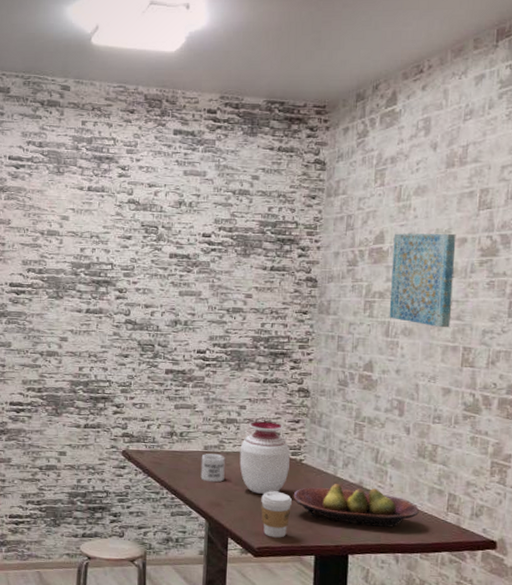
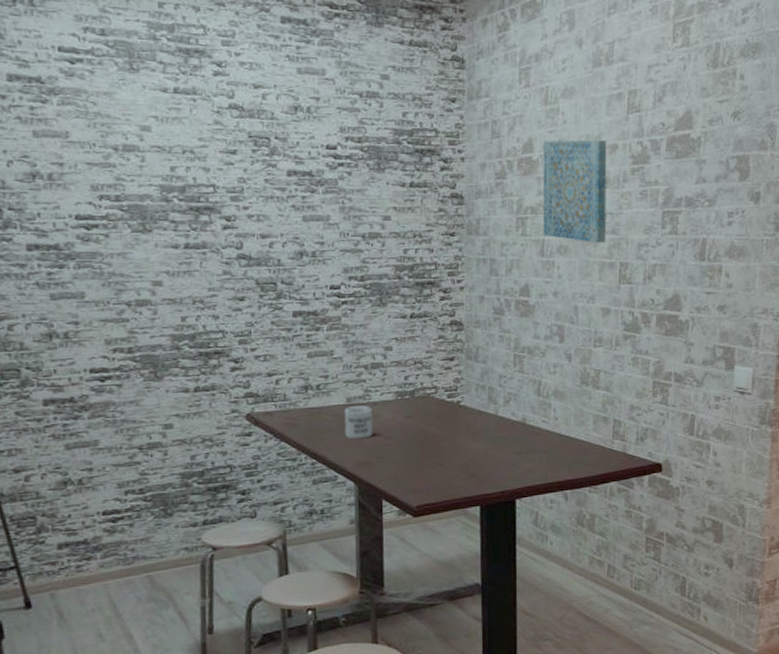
vase: present [239,421,290,494] -> none [389,362,446,446]
coffee cup: present [261,491,293,538] -> none [417,440,452,493]
fruit bowl: present [293,483,419,527] -> none [452,422,585,466]

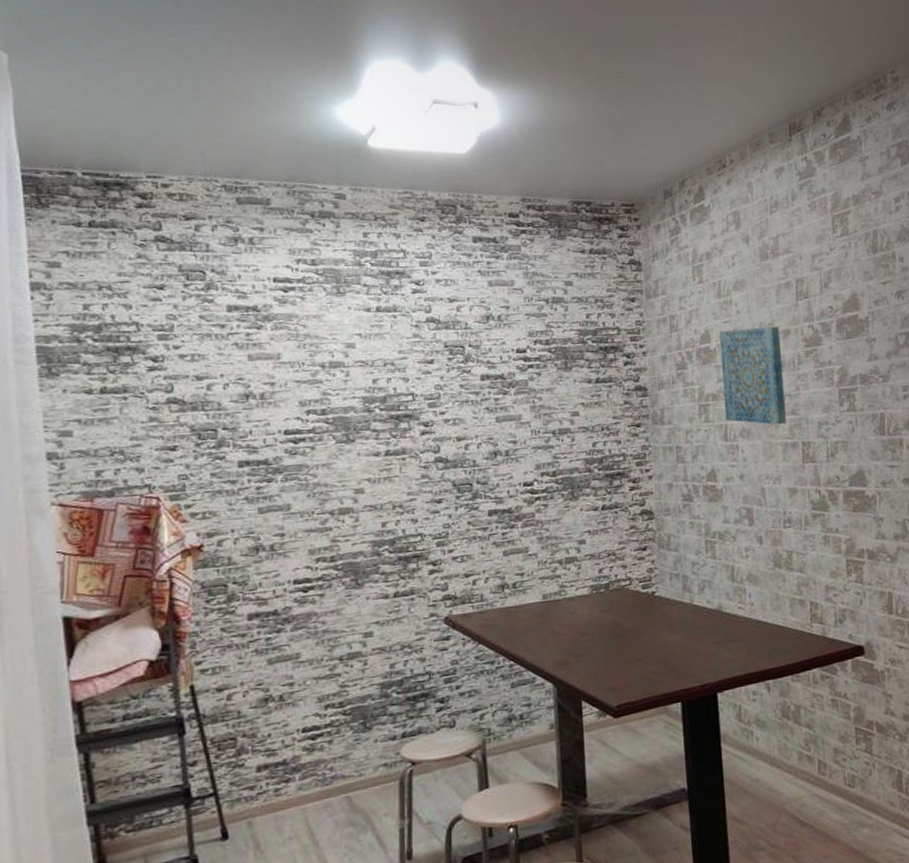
mug: present [344,405,373,439] -> none [540,601,570,638]

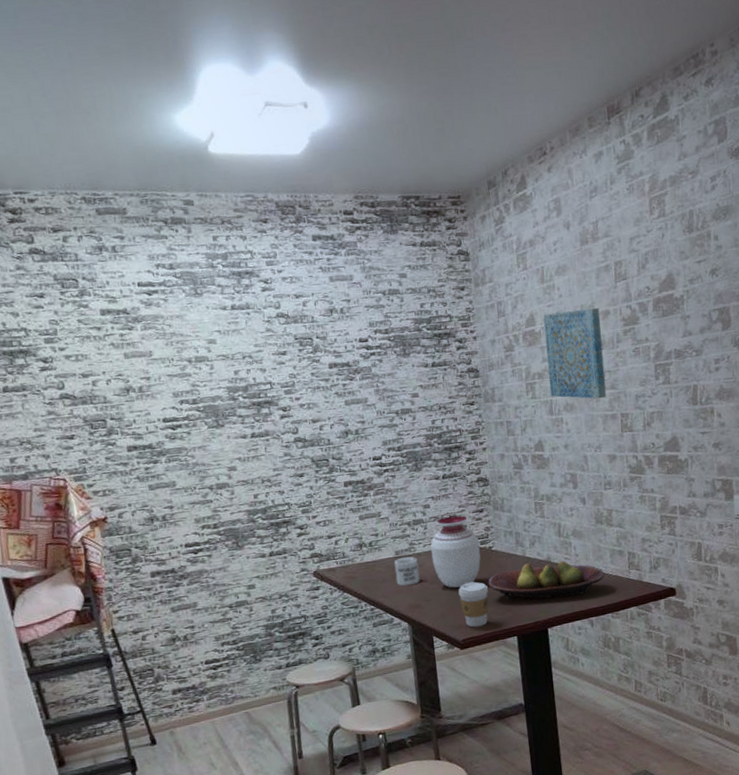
mug: none [540,601,570,638] -> present [394,556,420,586]
vase: none [584,553,642,641] -> present [430,515,481,588]
coffee cup: none [614,633,650,691] -> present [458,581,489,628]
fruit bowl: none [649,611,784,659] -> present [488,561,605,601]

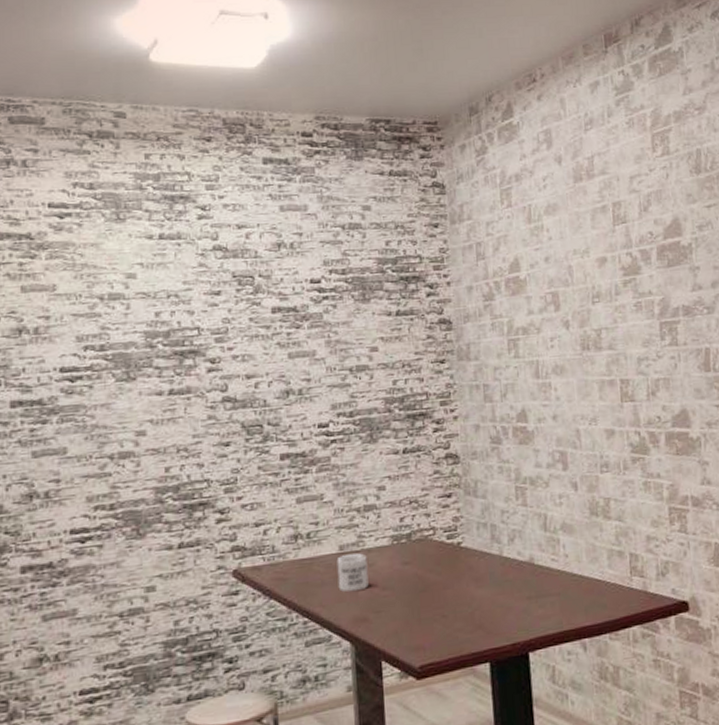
vase: present [430,515,481,588] -> none [384,500,447,596]
coffee cup: present [458,581,489,628] -> none [417,587,456,650]
fruit bowl: present [488,561,605,601] -> none [455,563,601,615]
wall art: present [543,307,606,399] -> none [529,253,603,361]

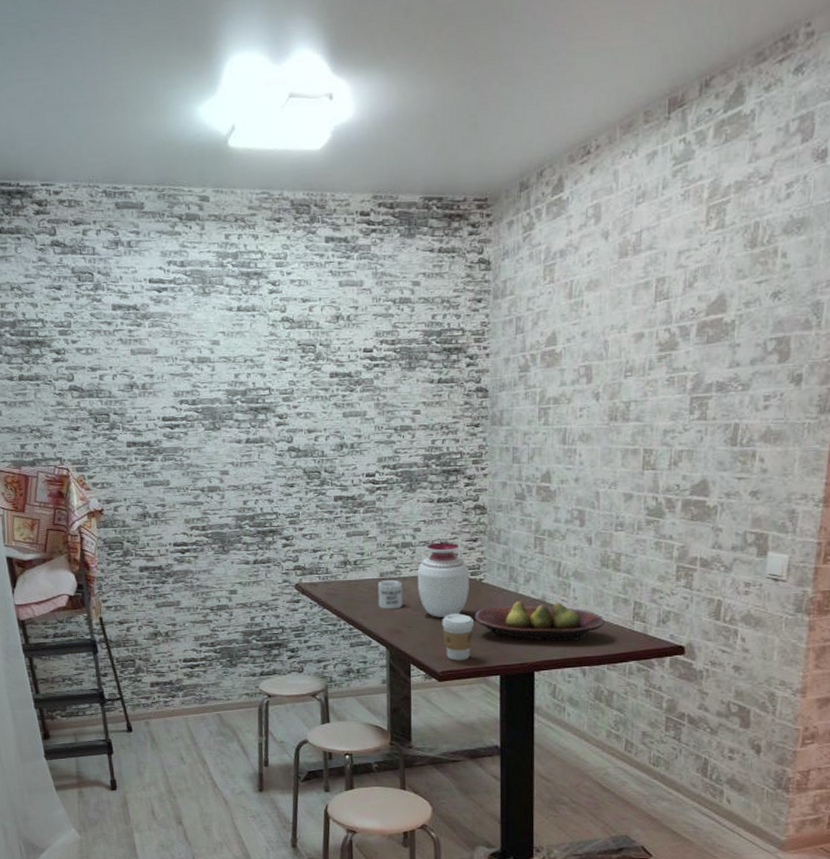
vase: none [384,500,447,596] -> present [417,542,469,617]
coffee cup: none [417,587,456,650] -> present [442,613,475,661]
fruit bowl: none [455,563,601,615] -> present [475,600,604,641]

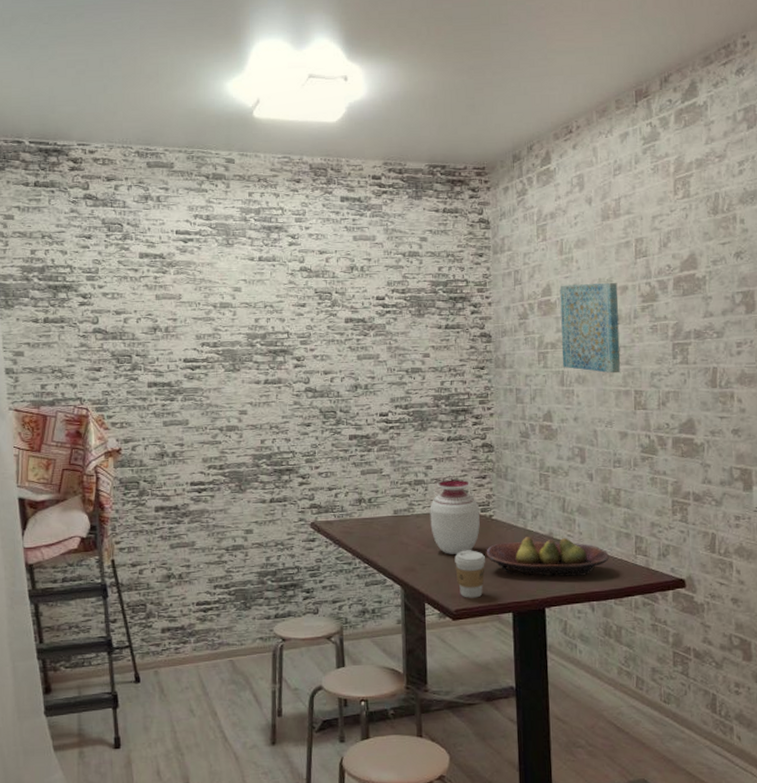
mug: present [377,579,403,610] -> none [391,517,416,547]
wall art: none [565,329,632,431] -> present [559,282,620,374]

